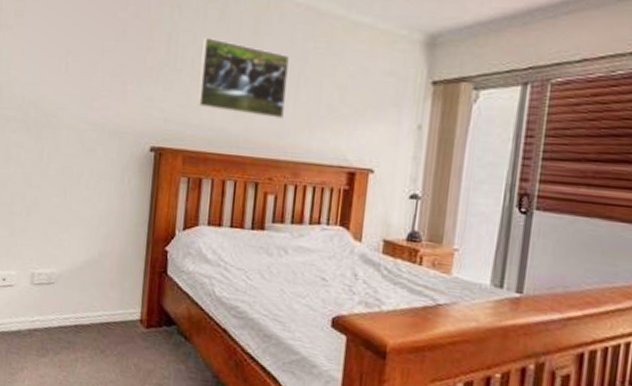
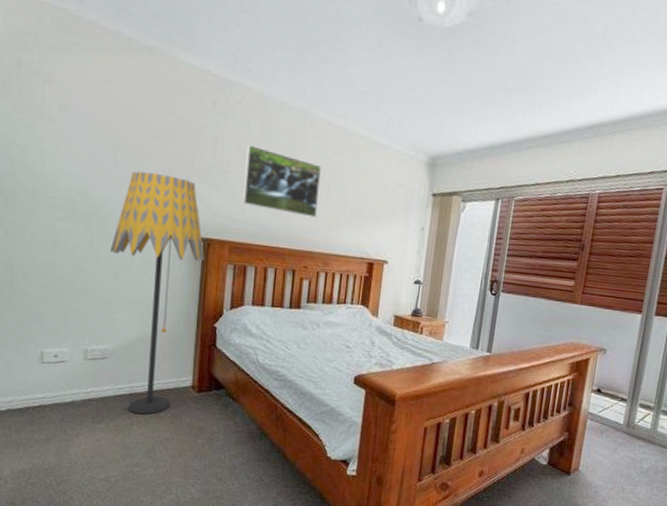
floor lamp: none [58,75,156,351] -> present [109,171,204,415]

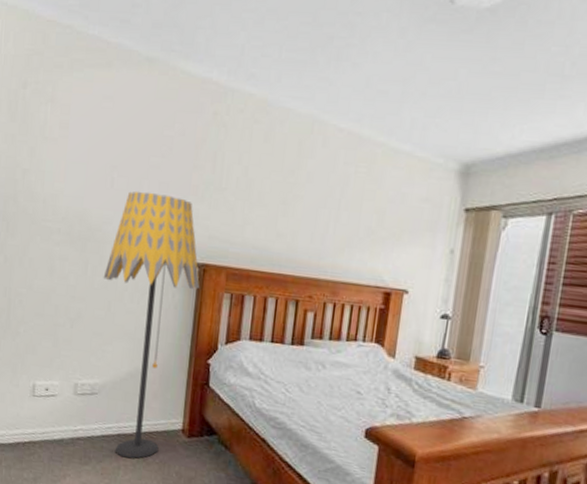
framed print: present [242,144,321,219] -> none [242,157,331,241]

